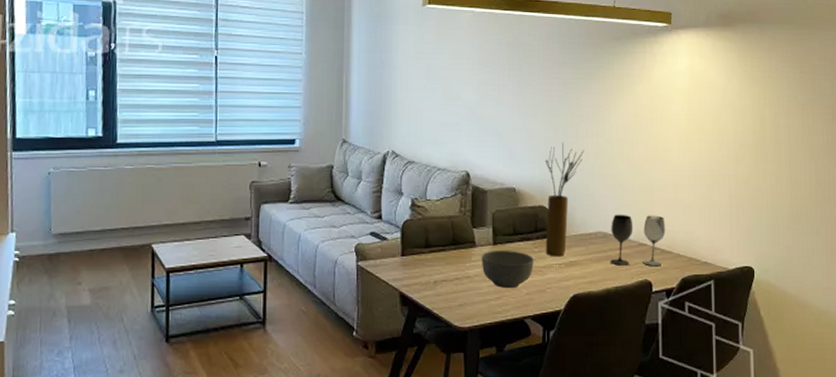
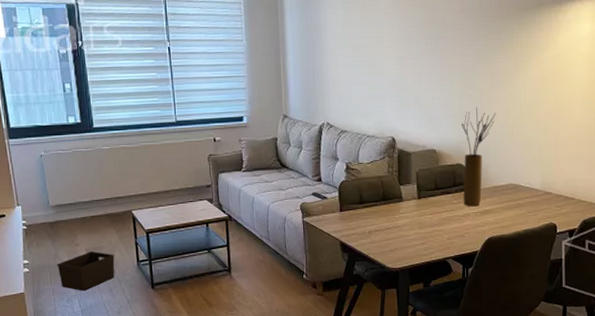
hamper: none [50,291,125,342] -> present [57,251,115,291]
bowl: present [481,251,535,289] -> none [408,203,454,235]
wineglass: present [610,214,666,267] -> none [520,167,569,212]

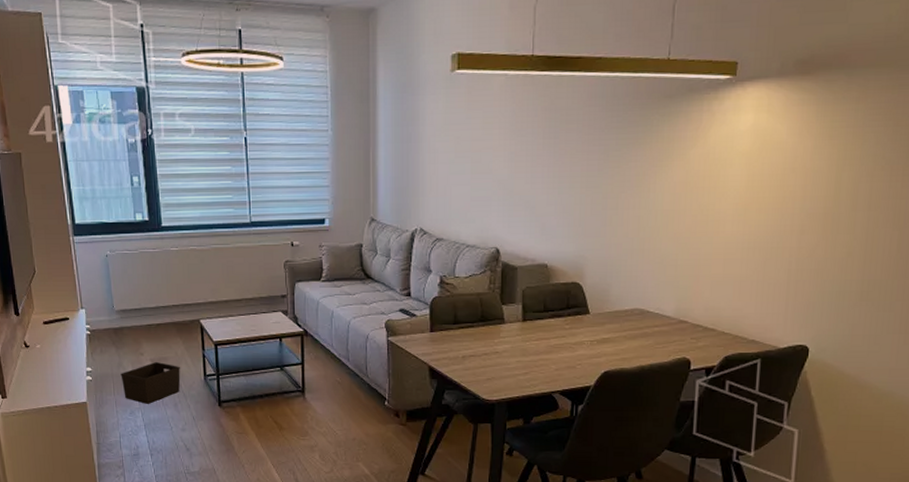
vase: present [461,107,496,207] -> none [577,215,625,334]

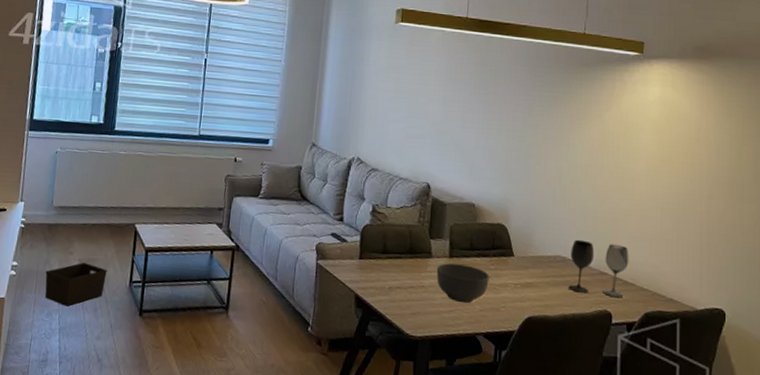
bowl: none [509,327,566,365] -> present [436,263,490,304]
wineglass: none [646,290,711,345] -> present [568,239,629,298]

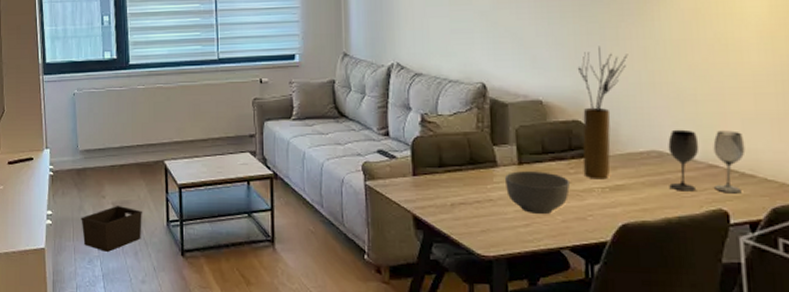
vase: none [501,162,547,277] -> present [577,46,628,180]

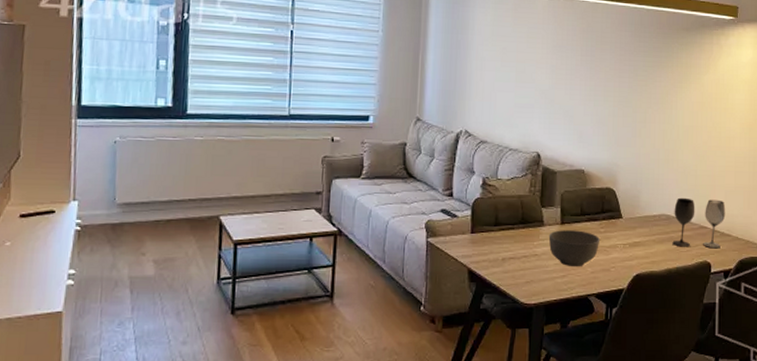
hamper: present [81,205,143,252] -> none [112,262,190,313]
vase: present [577,46,628,180] -> none [611,127,652,237]

